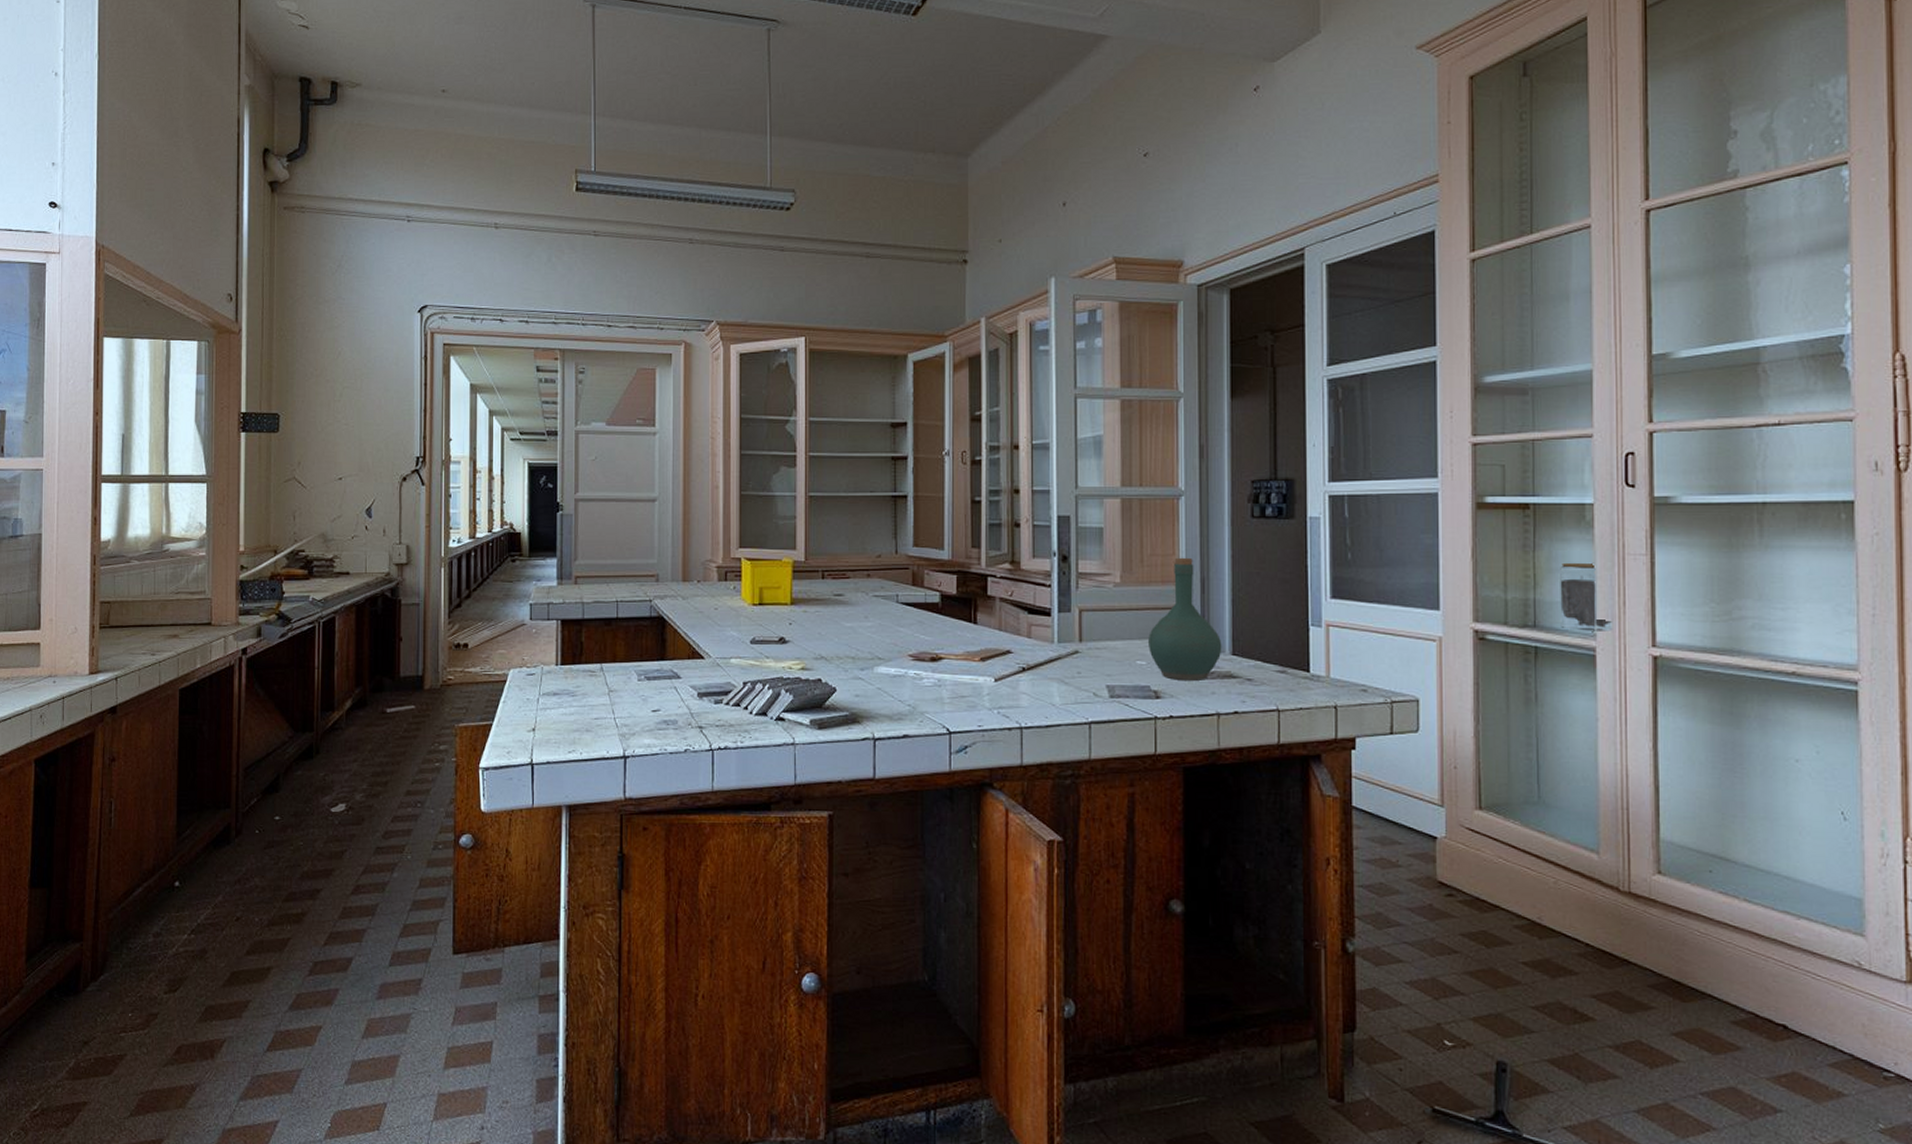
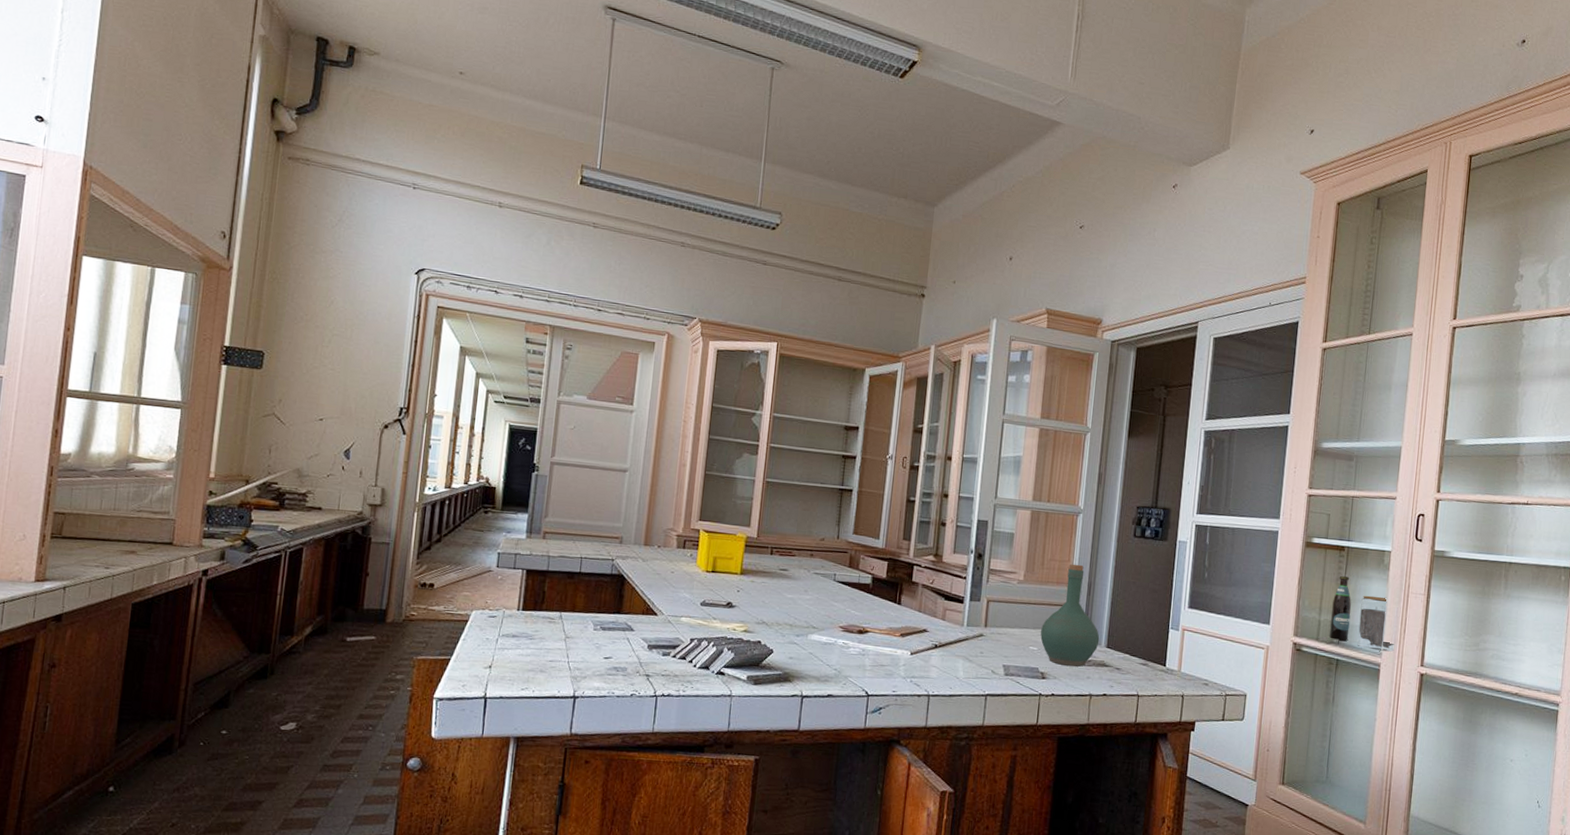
bottle: none [1521,542,1548,622] -> present [1329,576,1352,641]

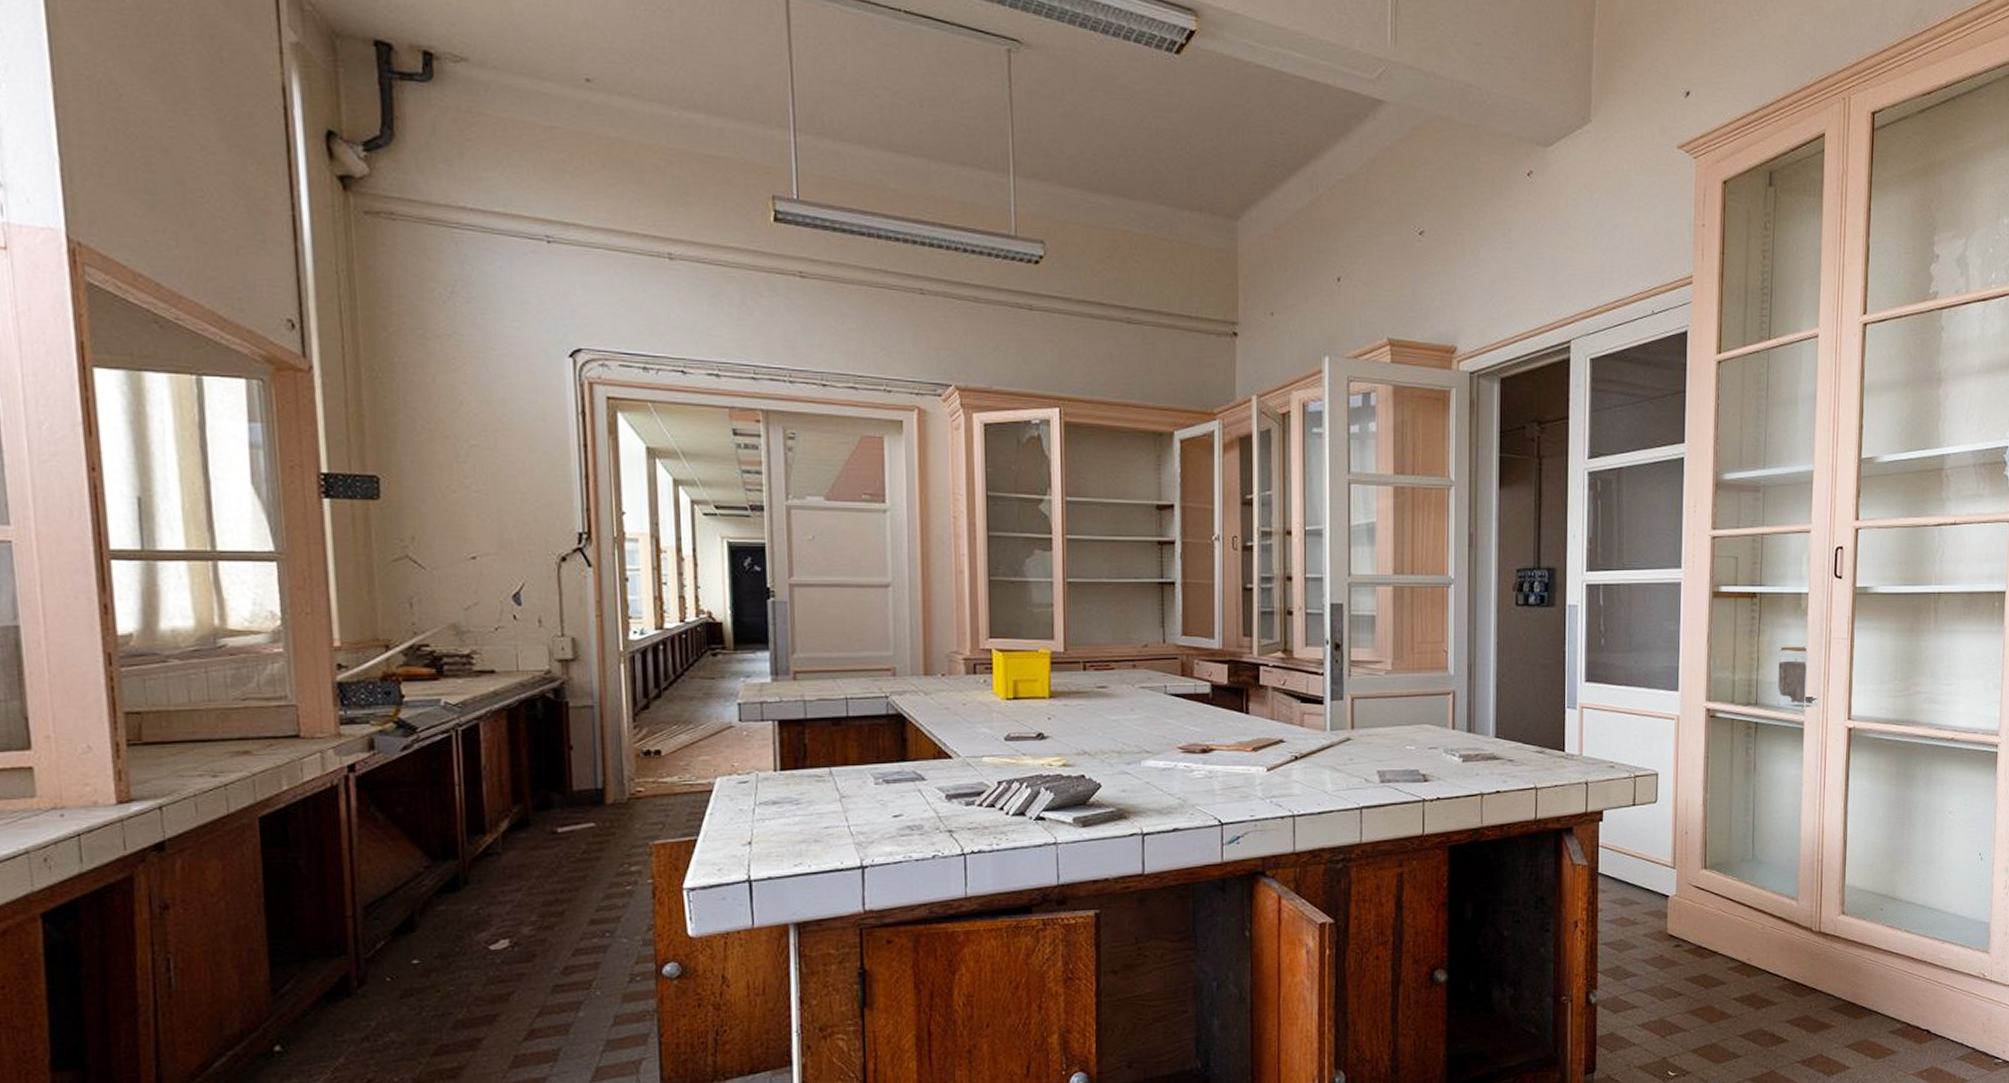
bottle: present [1040,563,1100,667] -> none [1418,644,1487,763]
bottle: present [1329,576,1352,641] -> none [1746,627,1769,700]

